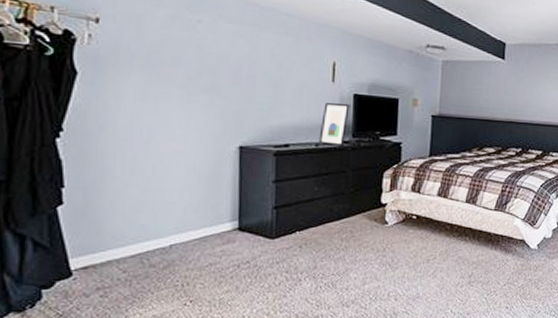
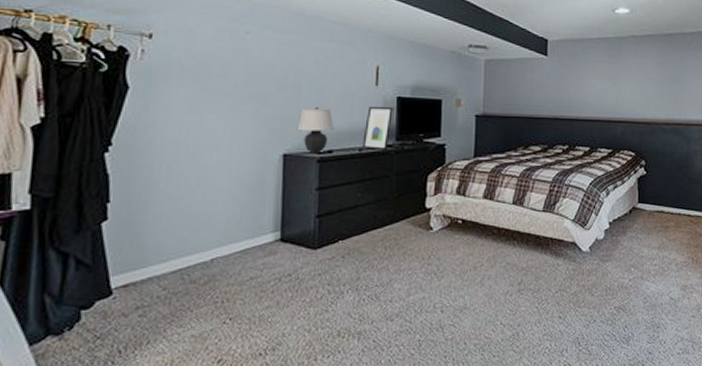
table lamp: none [253,100,290,147] -> present [297,106,334,153]

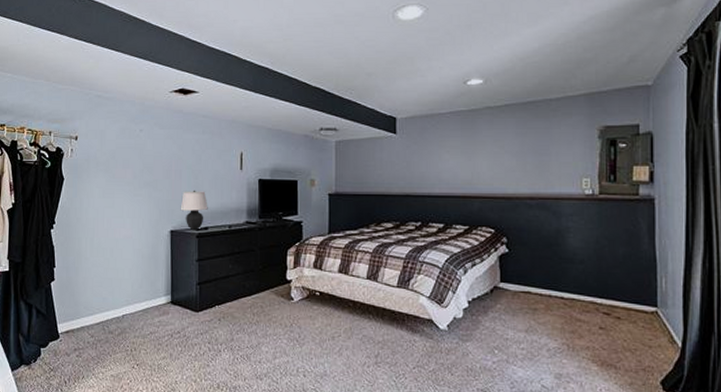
picture frame: present [362,106,393,150] -> none [231,188,256,227]

